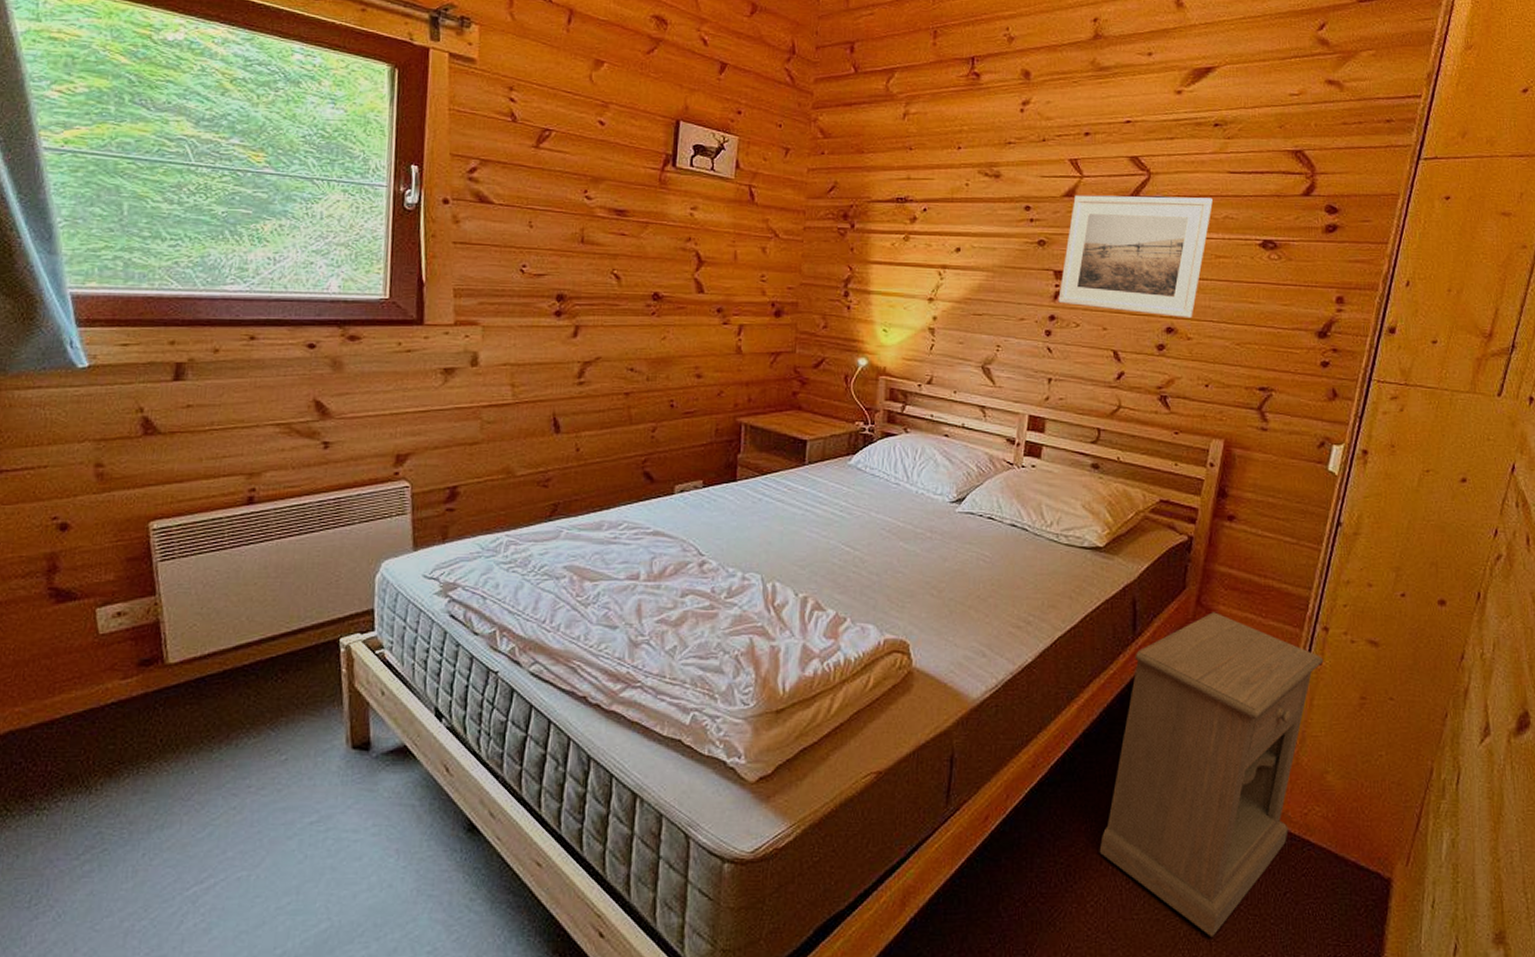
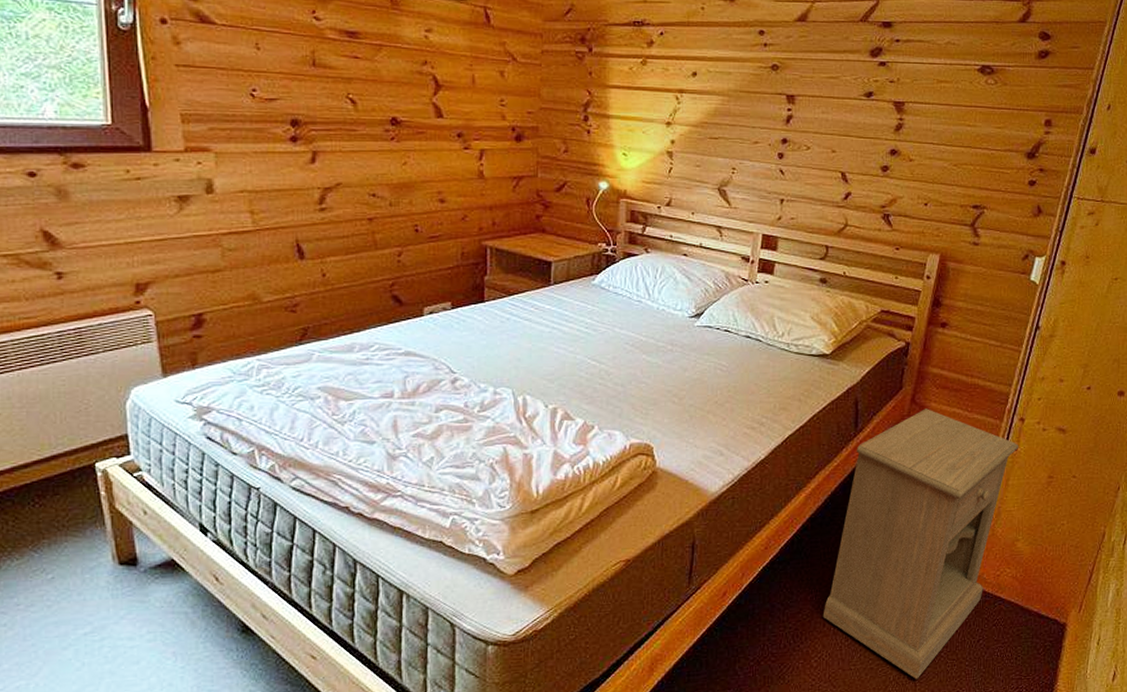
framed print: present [1058,195,1213,319] -> none [790,19,936,141]

